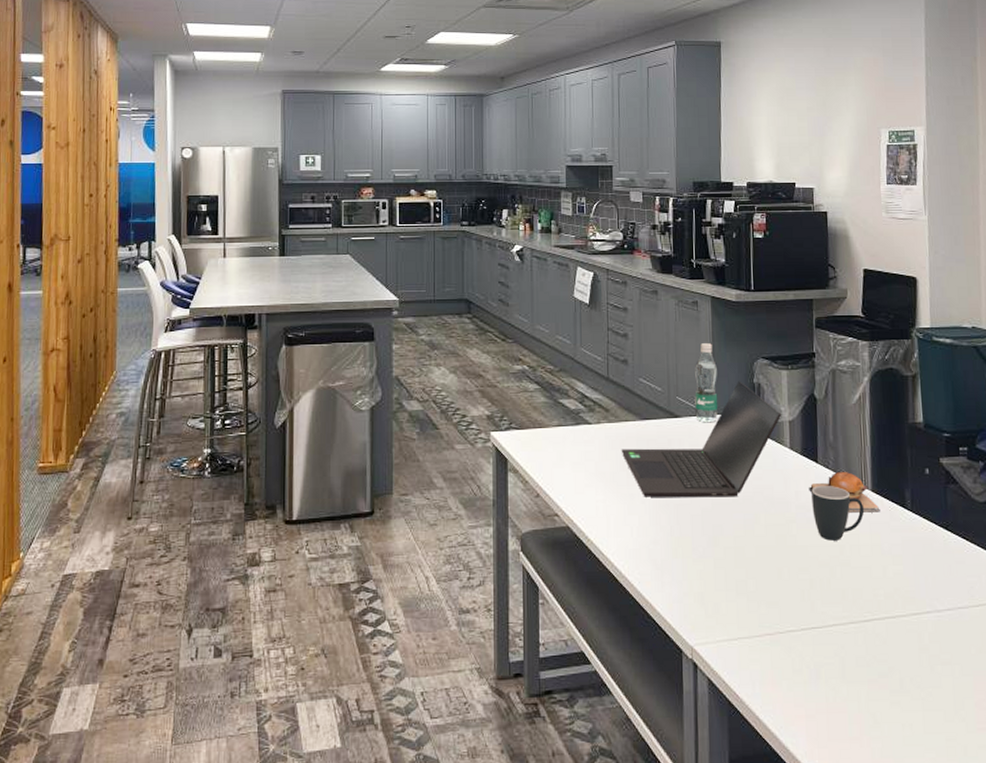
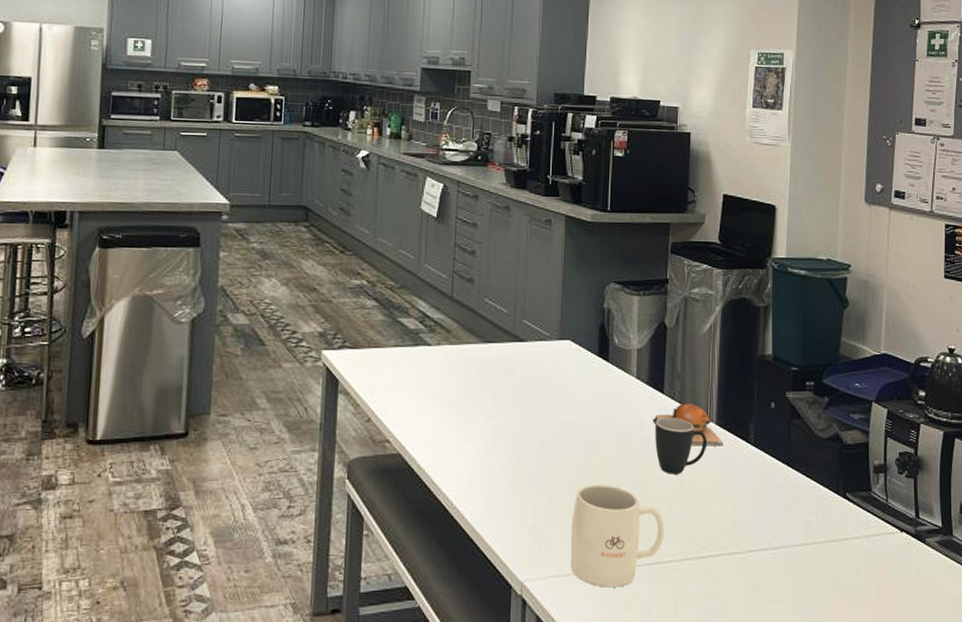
laptop: present [621,381,782,498] -> none [460,306,631,427]
bottle: present [695,343,718,423] -> none [541,264,568,349]
mug: none [736,551,828,651] -> present [570,484,664,588]

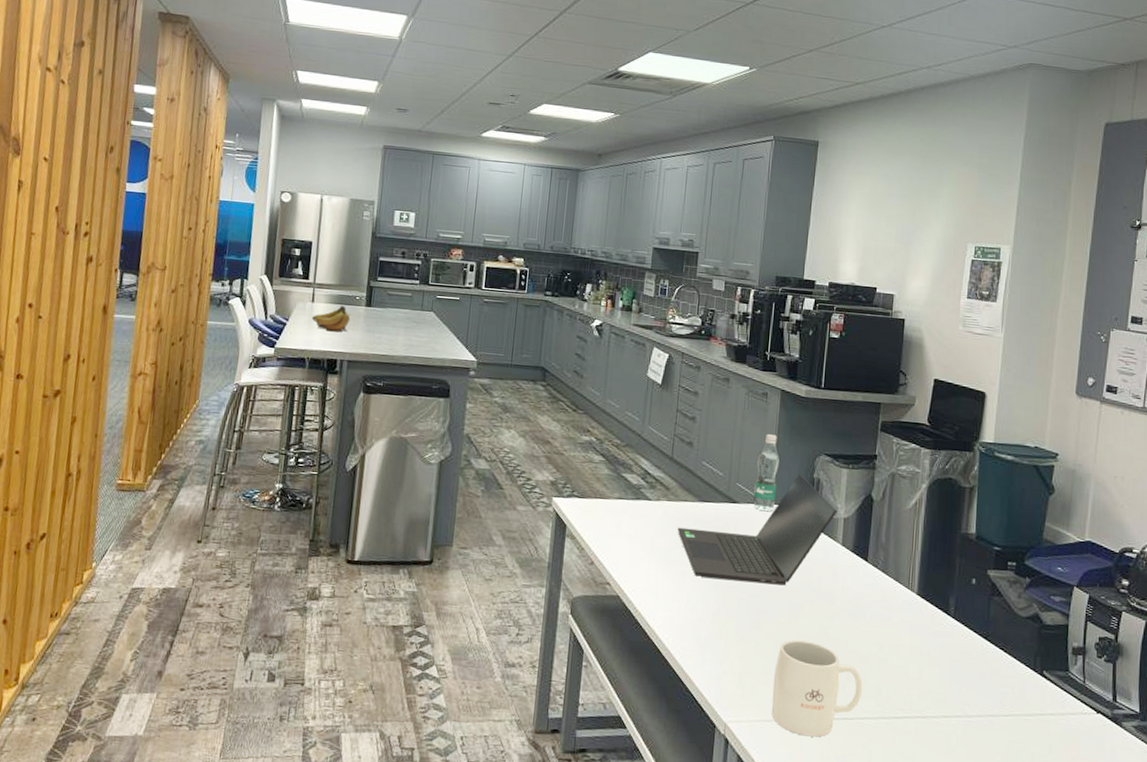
fruit: none [34,149,81,180] -> present [311,306,351,333]
laptop: none [460,306,631,427] -> present [677,475,838,586]
bottle: none [541,264,568,349] -> present [753,434,781,512]
sandwich: present [653,404,723,446] -> none [856,572,923,615]
mug: present [655,416,708,474] -> none [857,583,908,638]

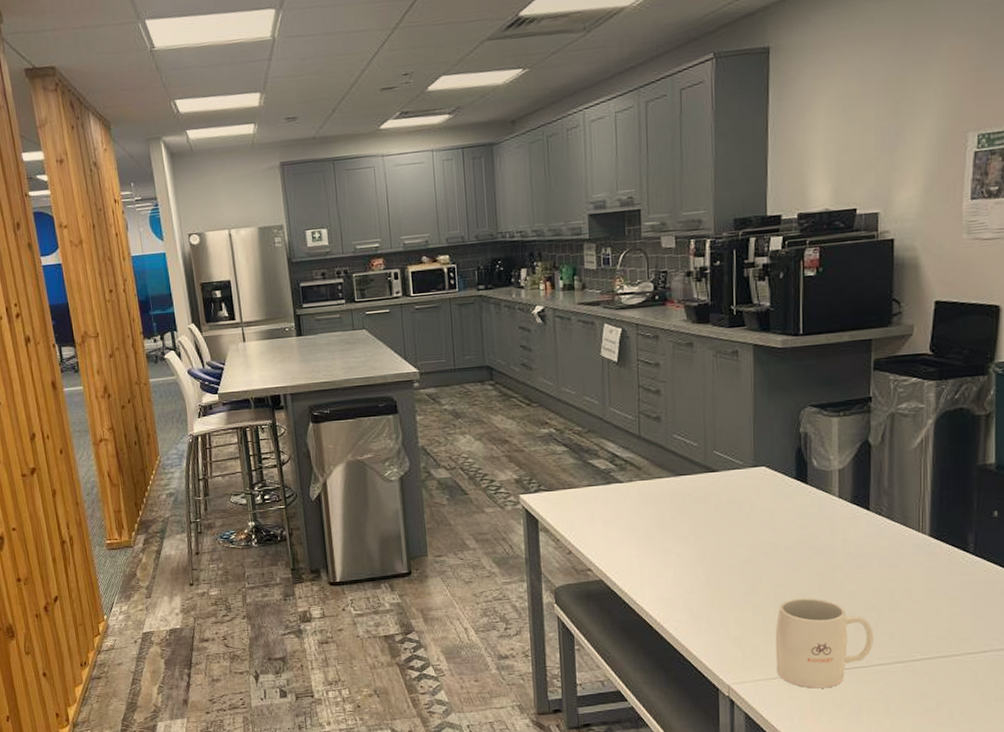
fruit: present [311,306,351,333] -> none [246,340,285,368]
laptop: present [677,475,838,586] -> none [654,431,831,550]
bottle: present [753,434,781,512] -> none [734,394,760,476]

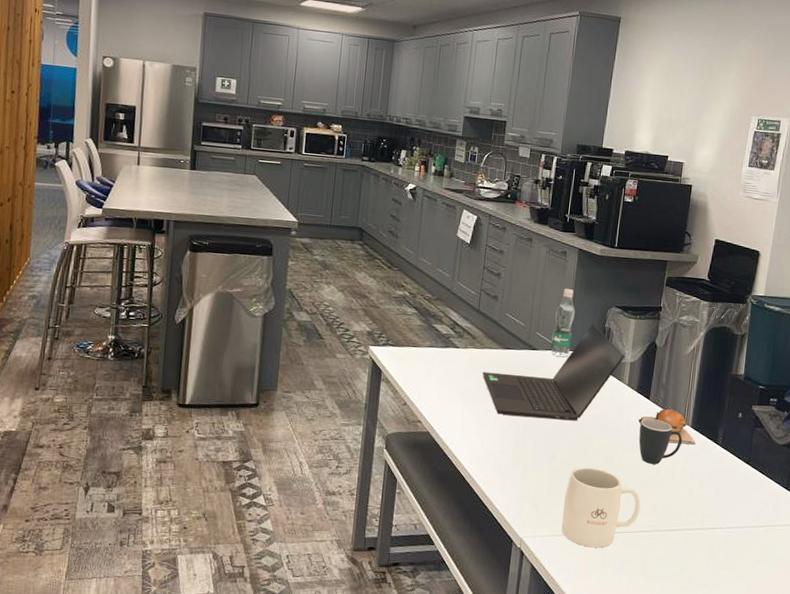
laptop: none [654,431,831,550] -> present [482,324,625,421]
bottle: none [734,394,760,476] -> present [550,289,576,358]
sandwich: none [858,518,938,558] -> present [638,409,696,445]
mug: none [861,532,920,586] -> present [638,418,683,465]

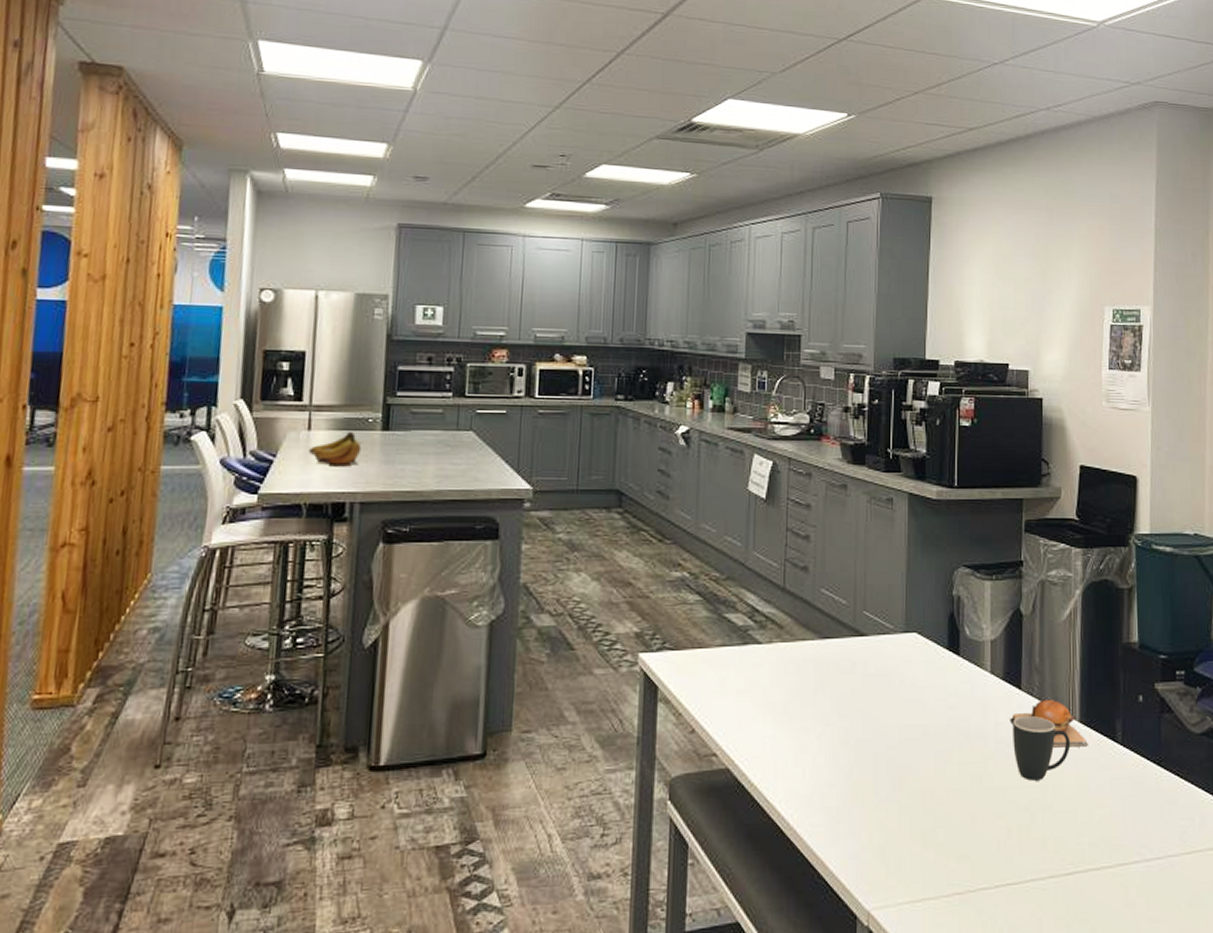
fruit: none [137,169,176,194] -> present [308,432,362,467]
laptop: present [482,324,625,421] -> none [795,593,983,732]
bottle: present [550,289,576,358] -> none [884,548,913,643]
mug: present [561,467,641,548] -> none [922,795,1026,914]

